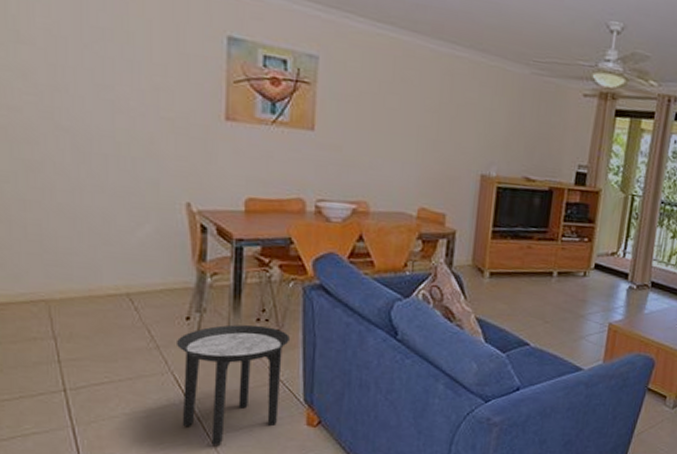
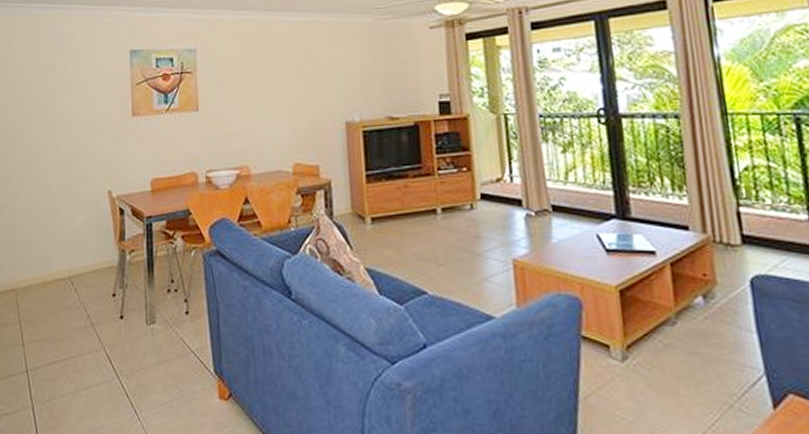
side table: present [175,324,289,446] -> none [106,296,196,423]

